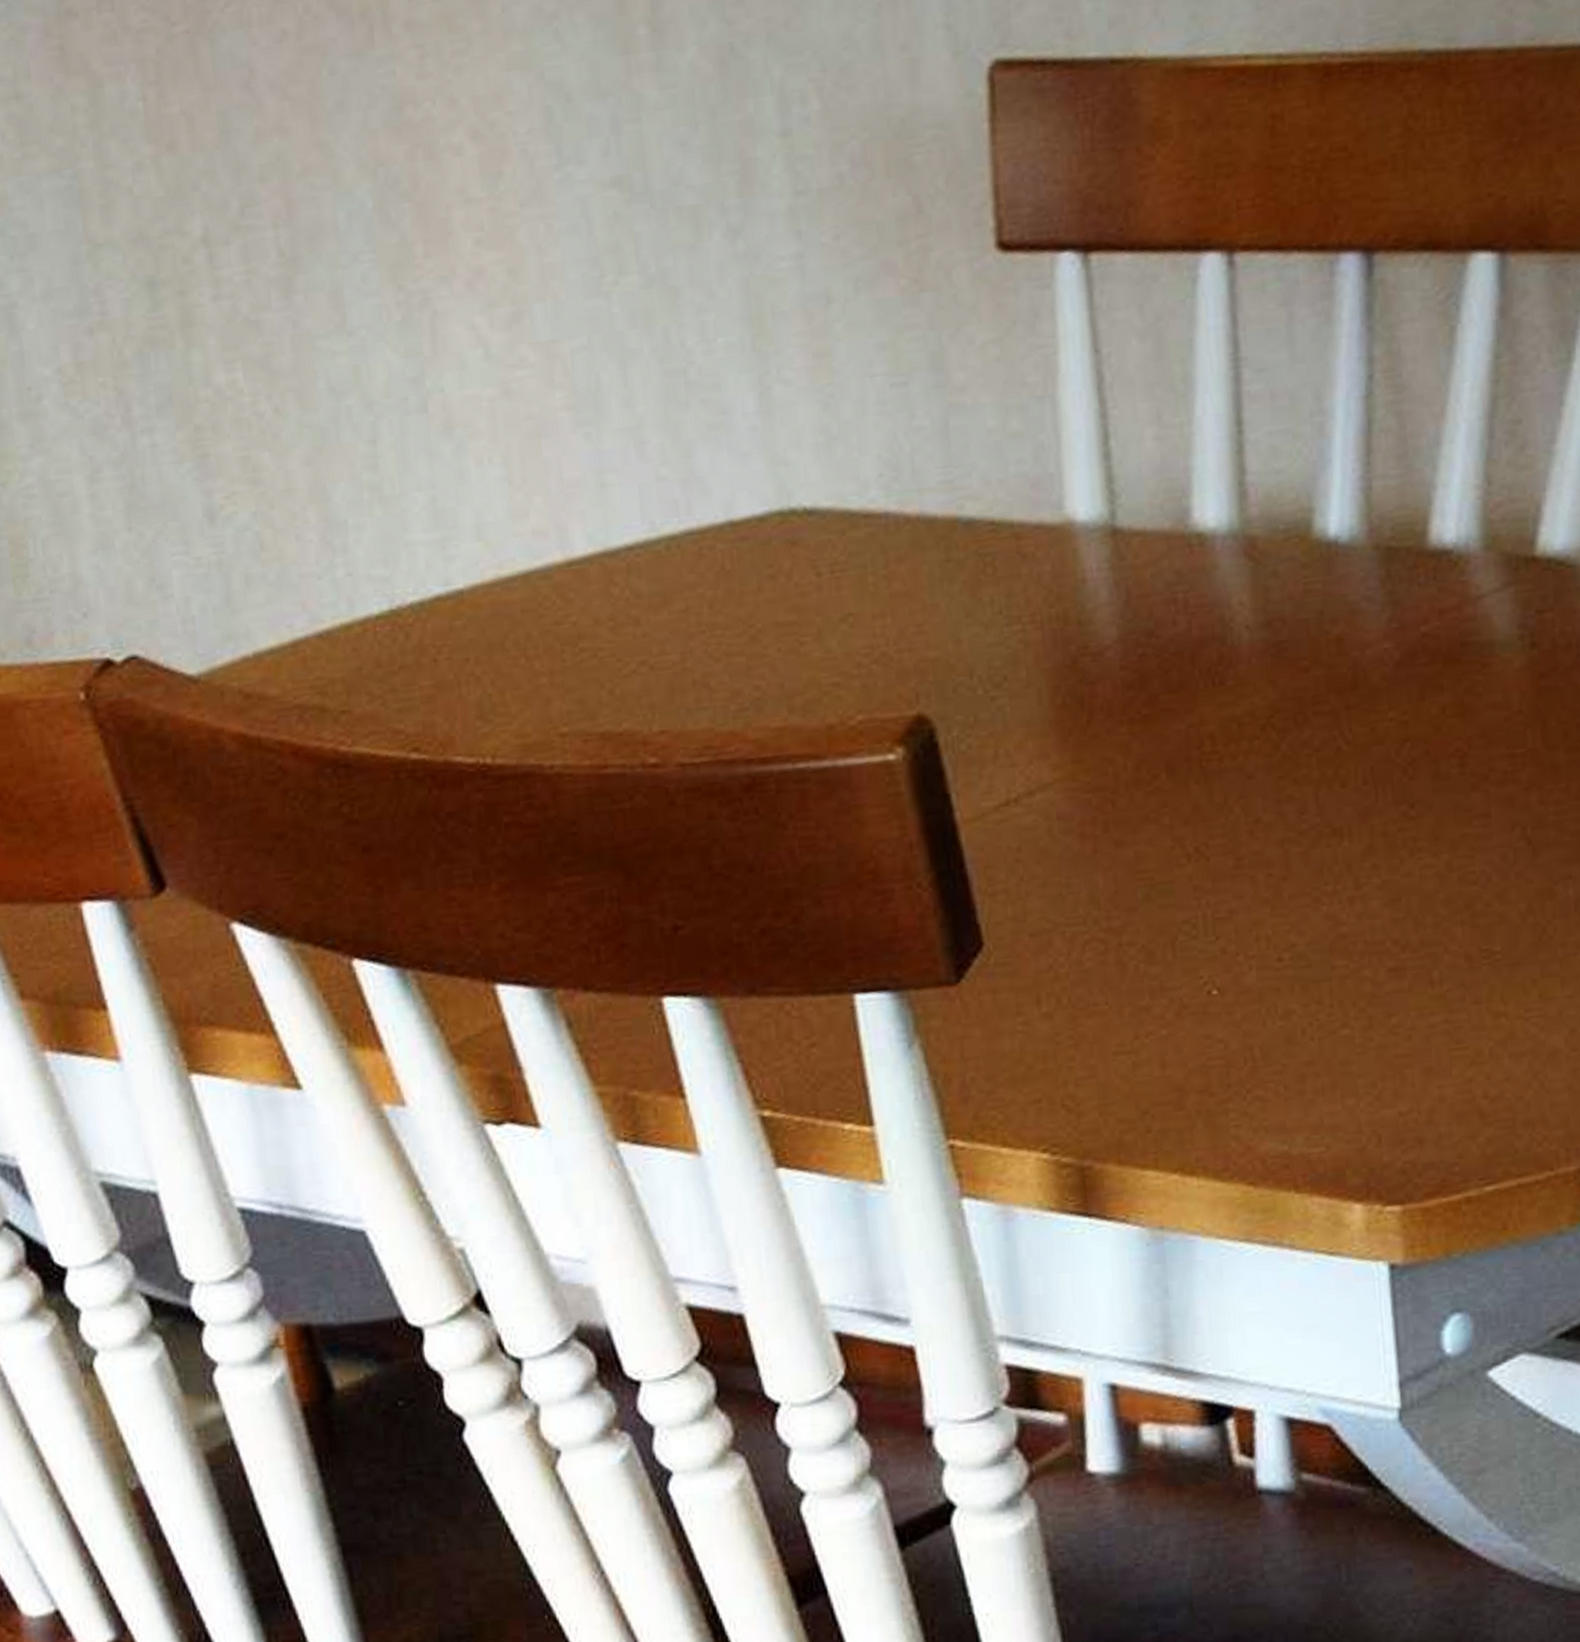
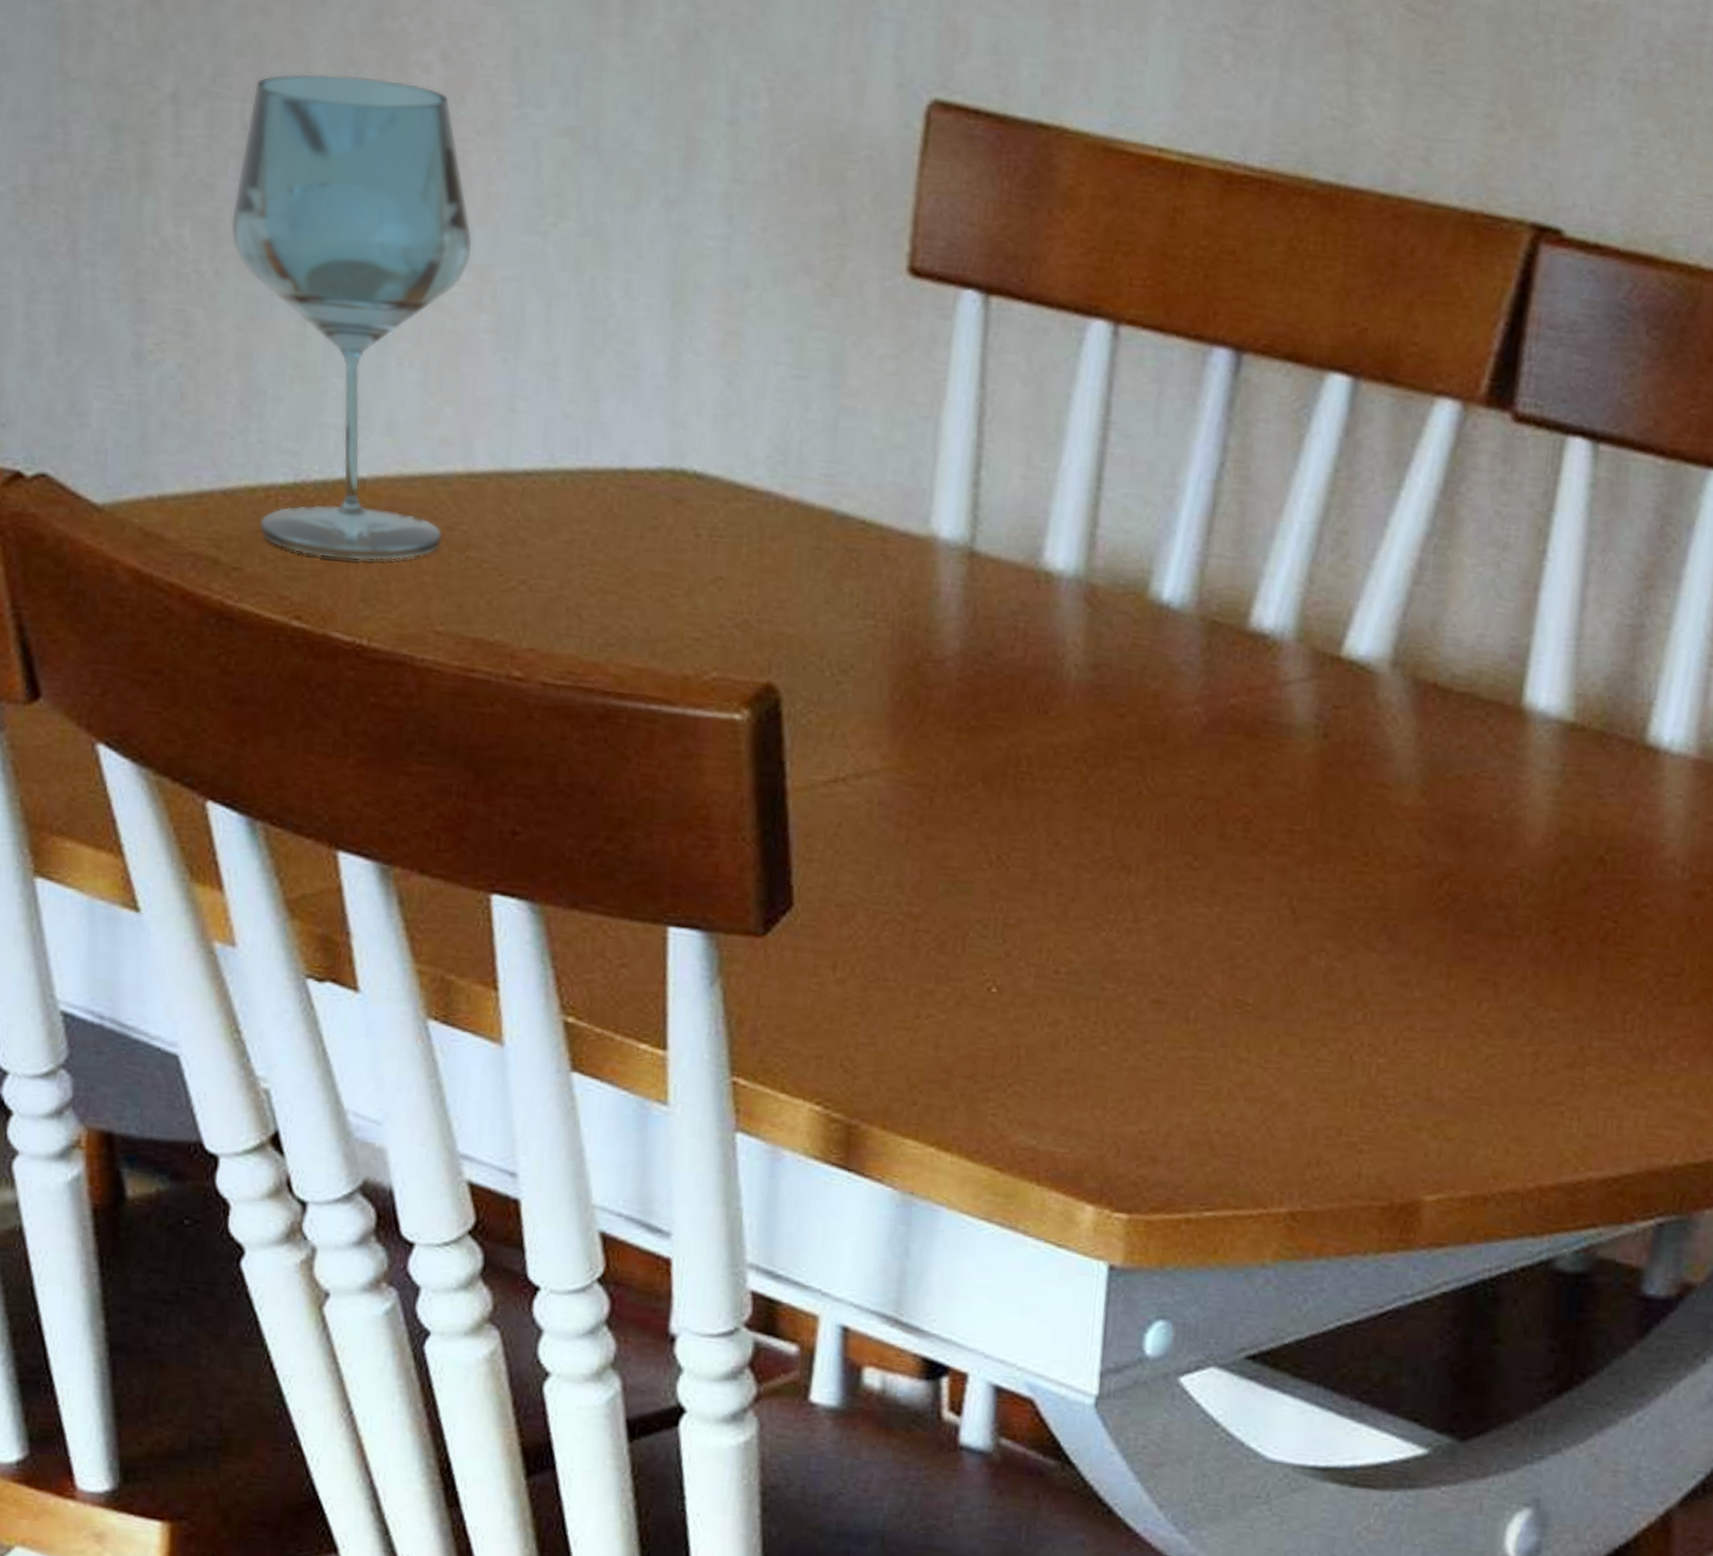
wine glass: none [282,169,552,682] -> present [230,74,473,561]

